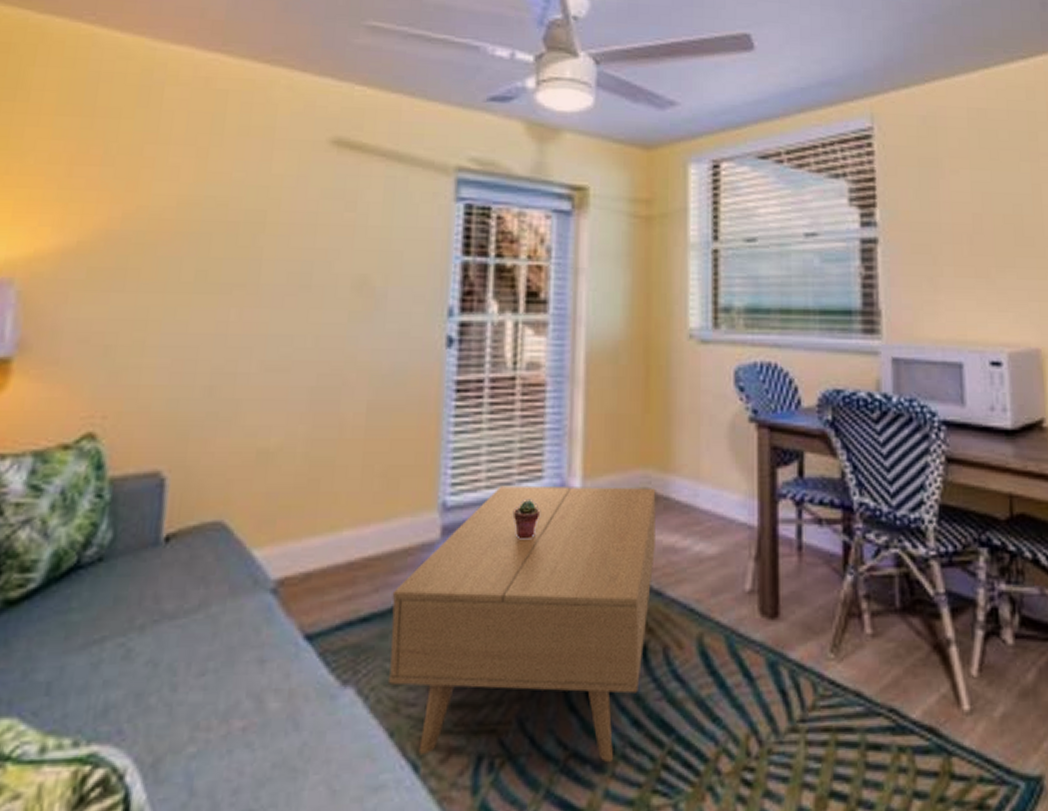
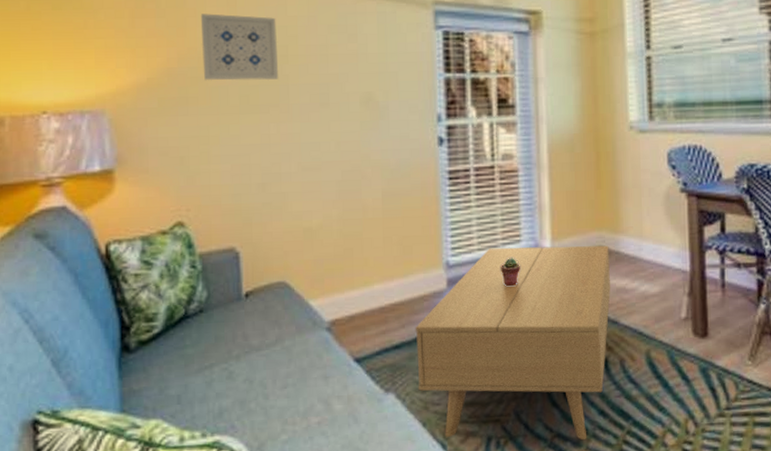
wall art: none [152,165,257,253] -> present [200,13,279,81]

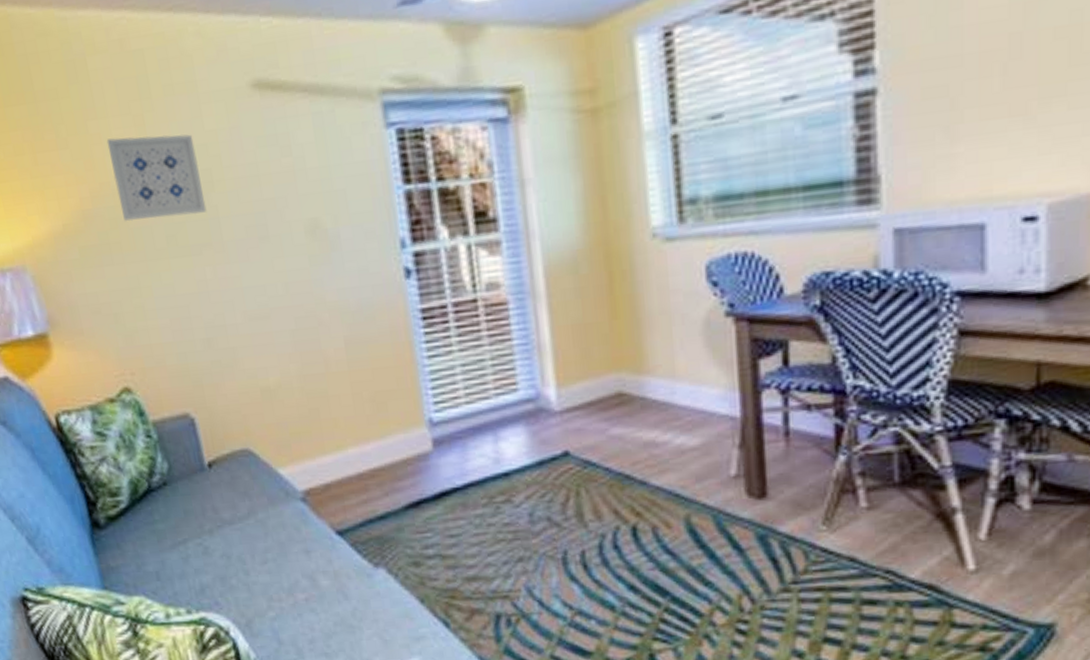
coffee table: present [415,245,611,441] -> none [400,390,636,619]
potted succulent: present [500,258,520,287] -> none [494,410,520,445]

